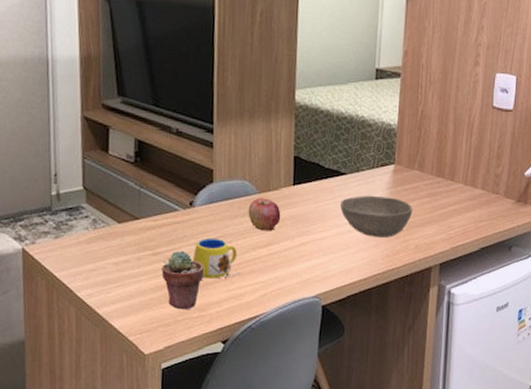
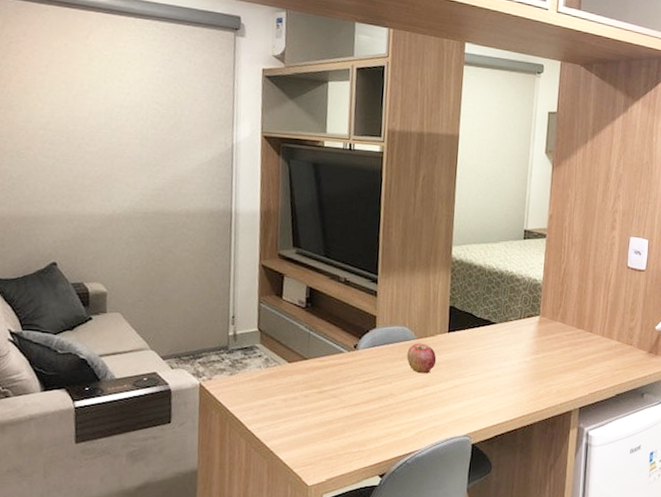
potted succulent: present [161,250,204,310] -> none [326,389,365,445]
mug: present [193,237,241,279] -> none [355,378,399,417]
bowl: present [340,195,412,237] -> none [490,343,555,383]

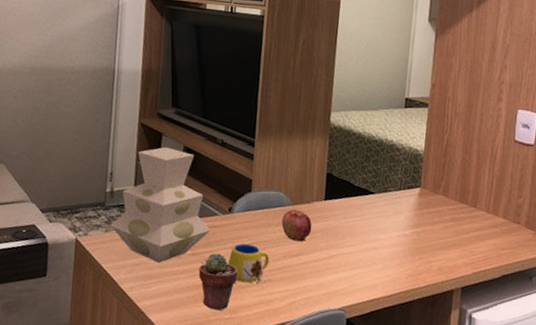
vase: none [235,287,337,402] -> present [110,147,211,263]
potted succulent: none [326,389,365,445] -> present [198,253,238,311]
mug: none [355,378,399,417] -> present [228,243,272,283]

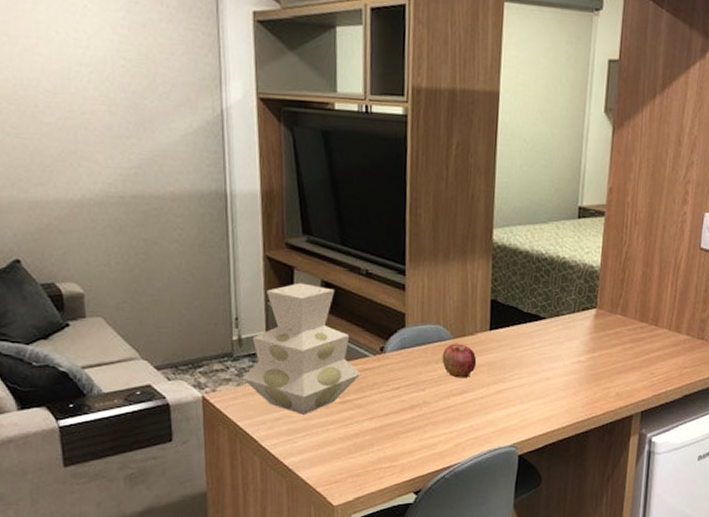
potted succulent: present [198,253,238,311] -> none [351,398,395,460]
mug: present [228,243,272,283] -> none [384,385,434,428]

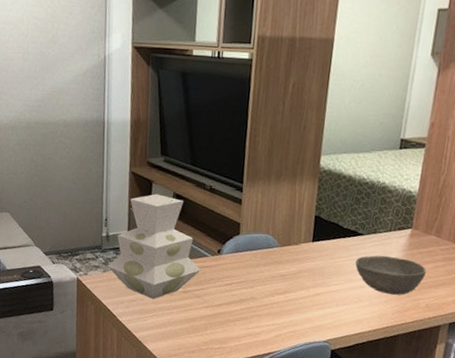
apple: present [442,343,477,378] -> none [269,250,300,281]
bowl: none [539,340,614,385] -> present [355,255,426,295]

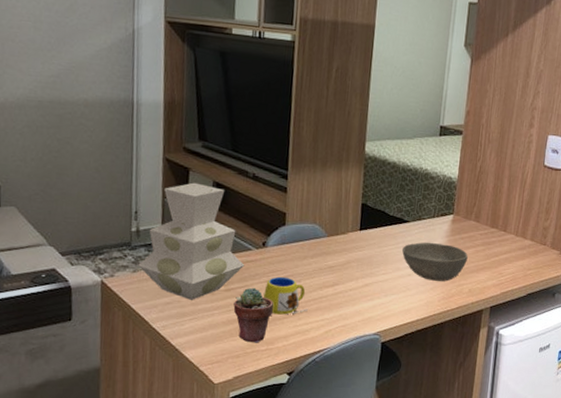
potted succulent: none [190,290,227,342] -> present [233,287,273,343]
mug: none [218,282,259,318] -> present [264,276,308,315]

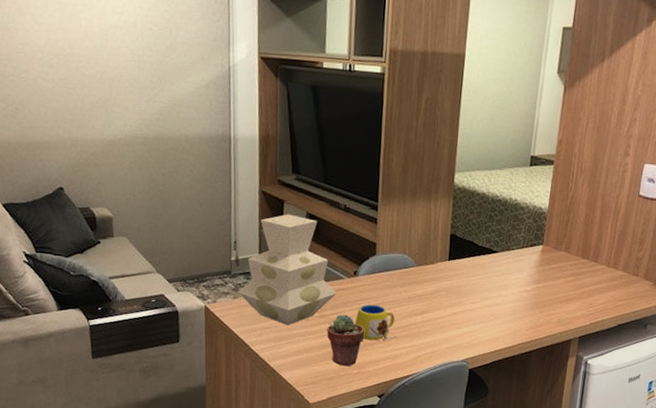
bowl: present [402,242,468,282] -> none [490,272,557,311]

